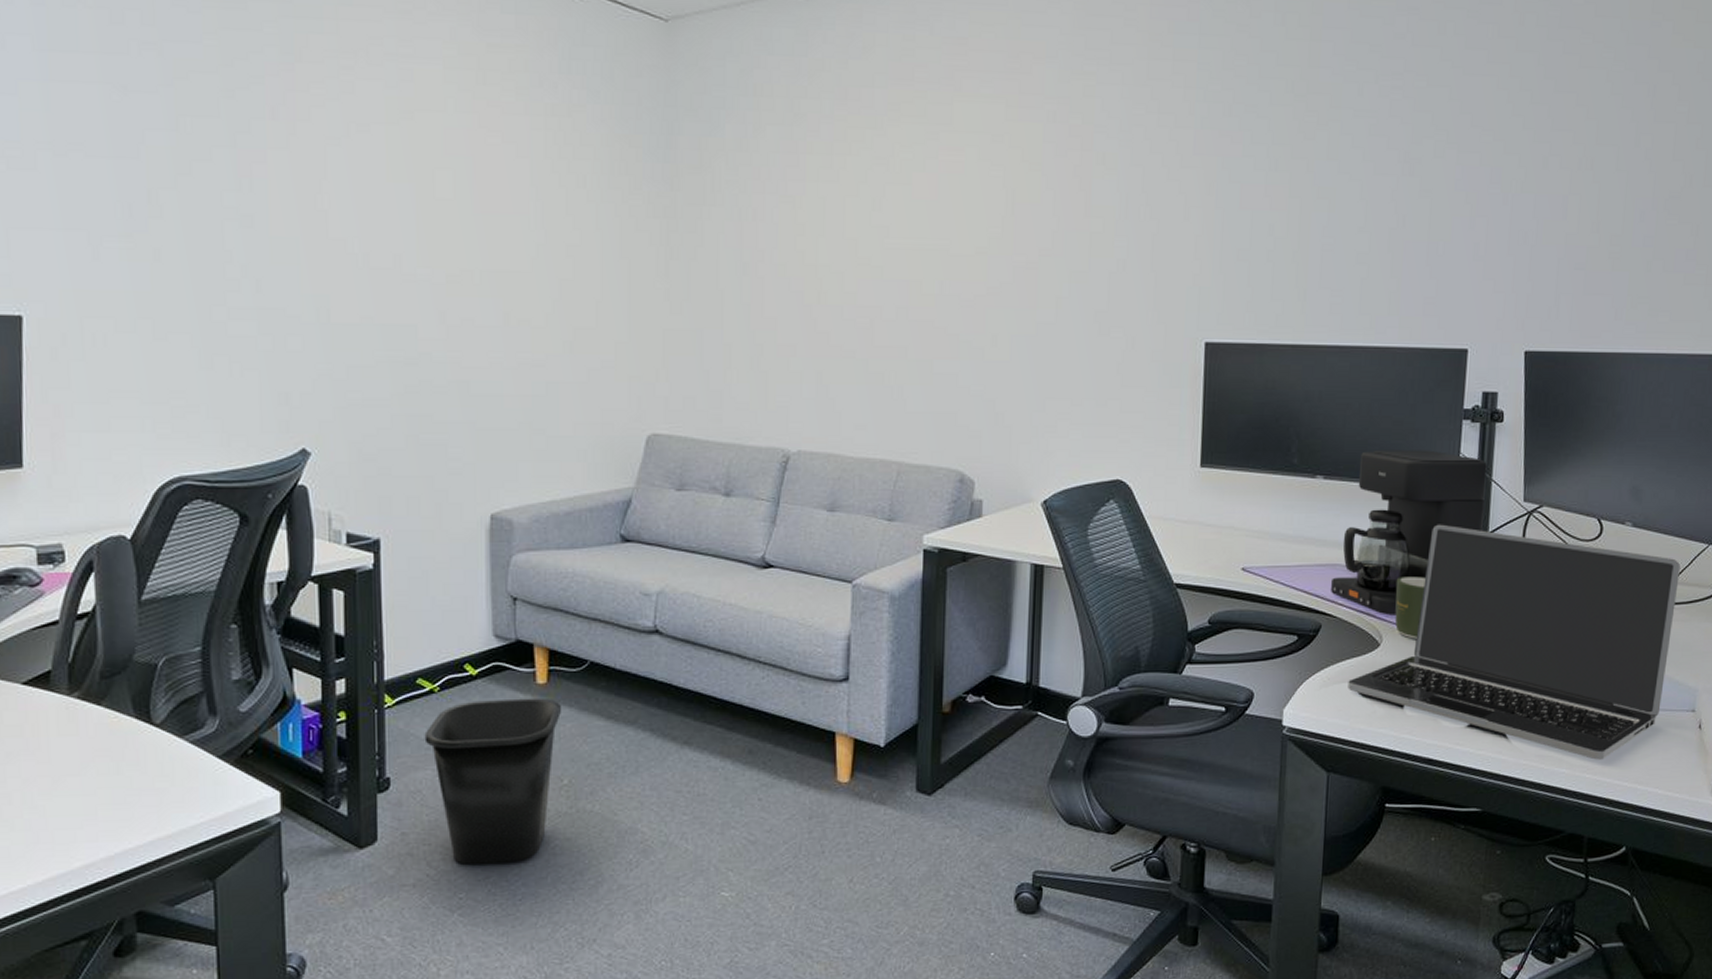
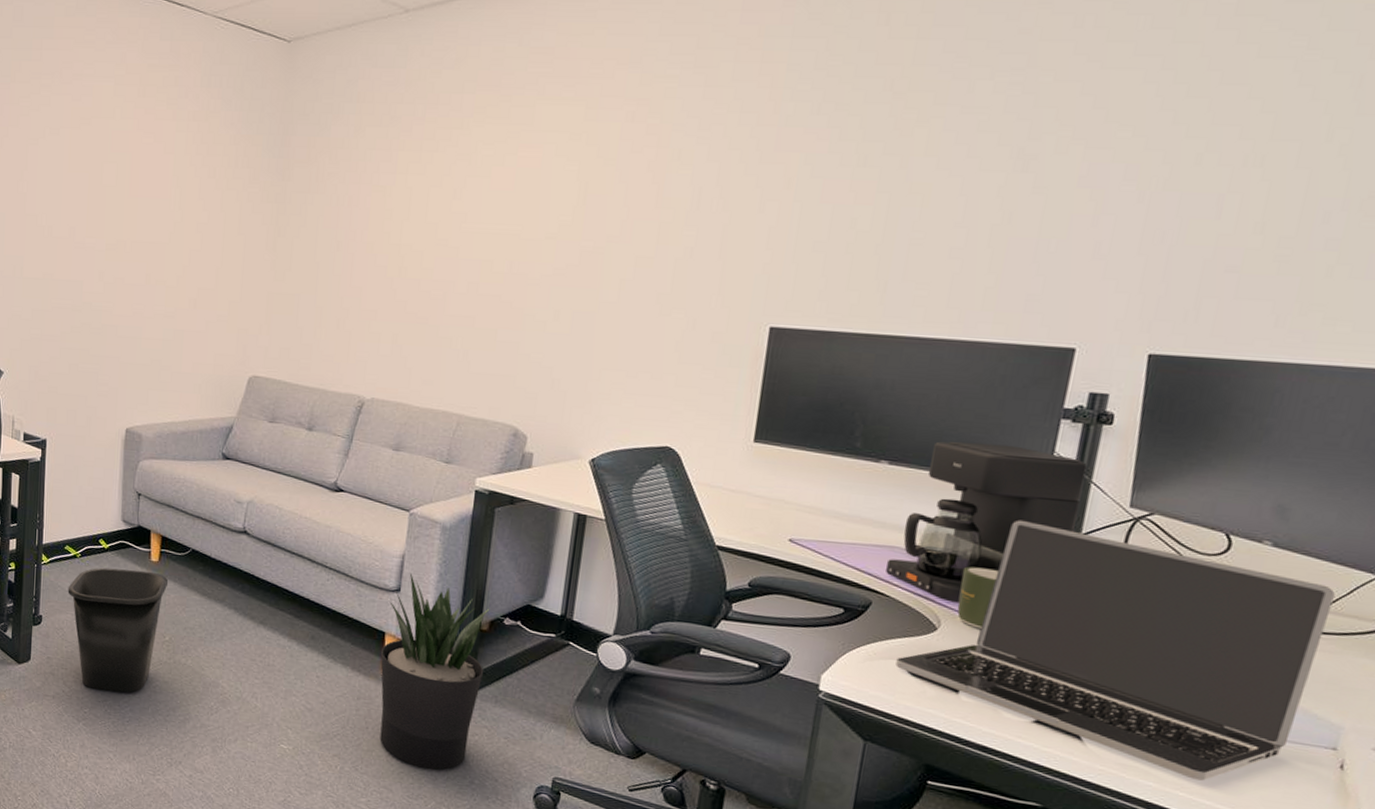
planter: none [833,656,949,889] -> present [379,573,489,770]

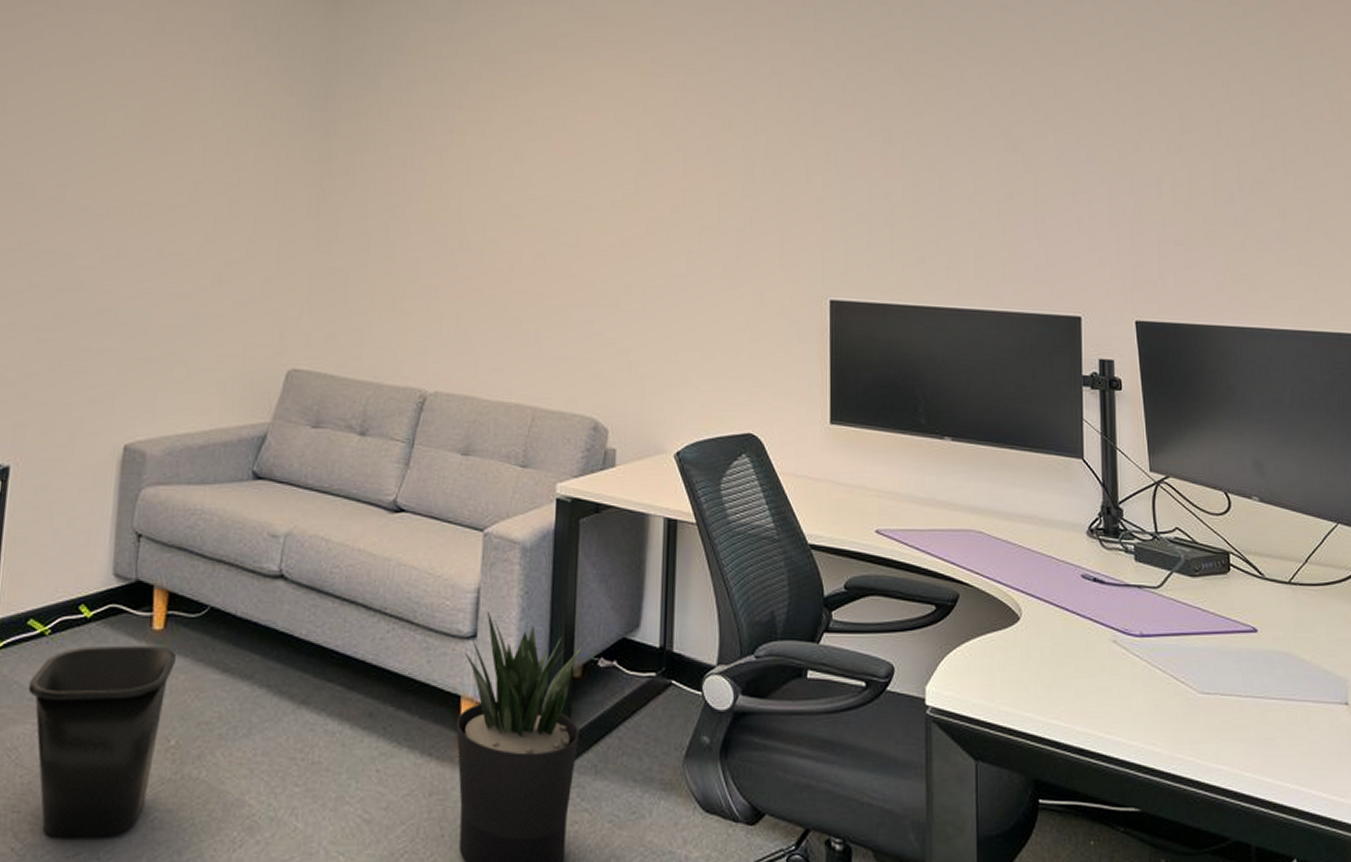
coffee maker: present [886,441,1087,603] -> none [966,413,1112,587]
laptop: present [895,520,1335,781] -> none [990,491,1313,756]
mug: present [957,566,998,629] -> none [1030,546,1060,613]

